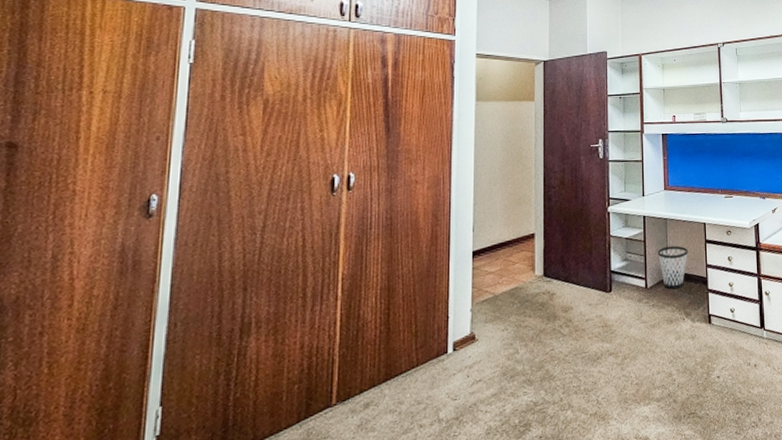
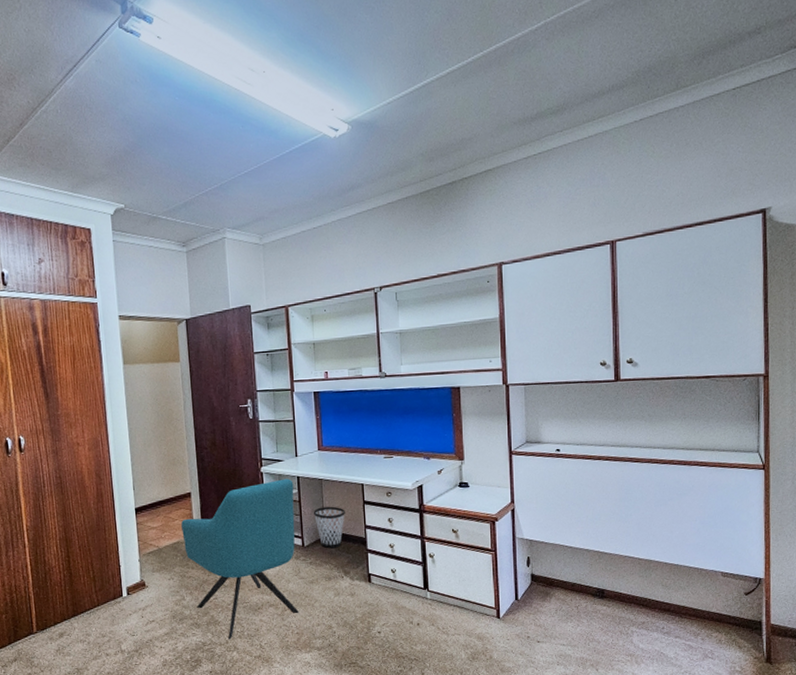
chair: none [522,218,640,397] -> present [181,478,299,640]

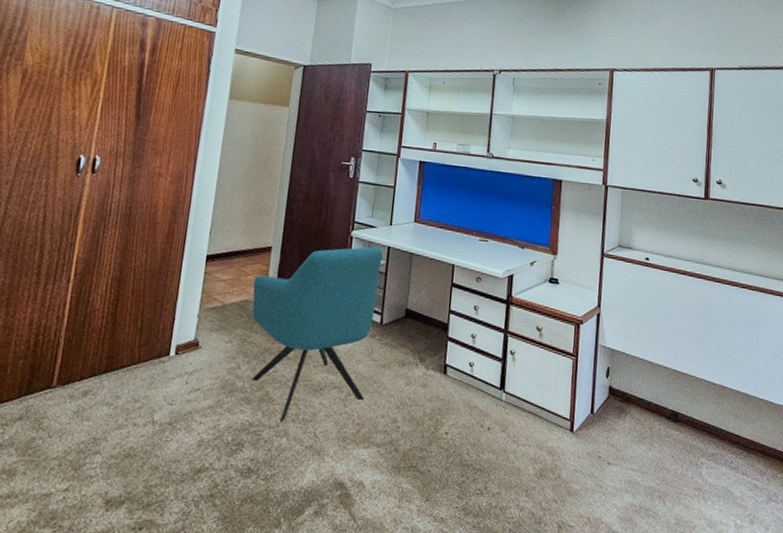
wastebasket: present [313,506,345,549] -> none [397,283,432,331]

